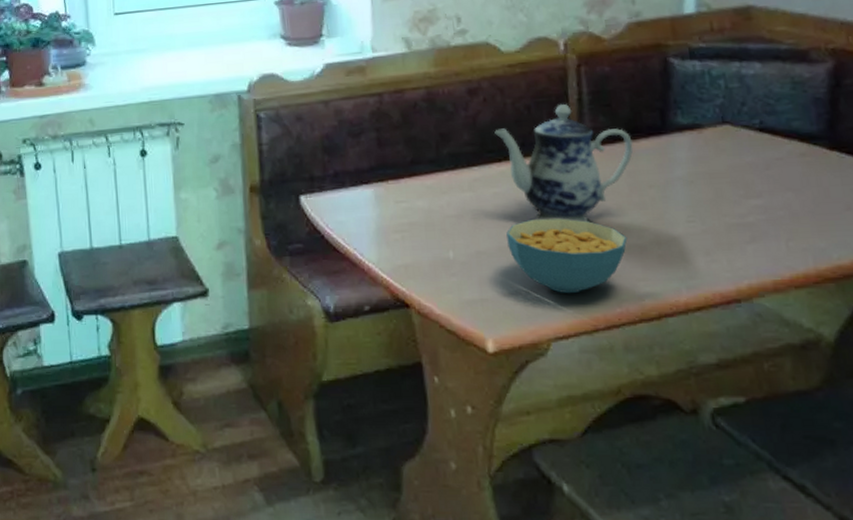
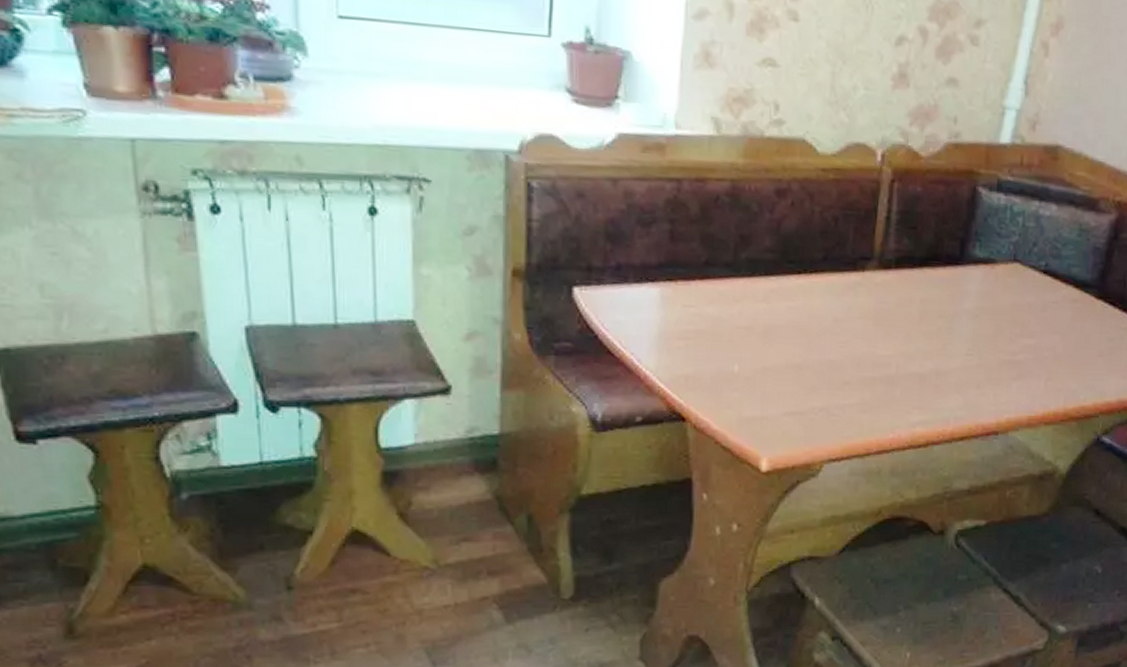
teapot: present [494,103,634,223] -> none [798,219,931,347]
cereal bowl: present [506,218,627,294] -> none [795,339,910,417]

